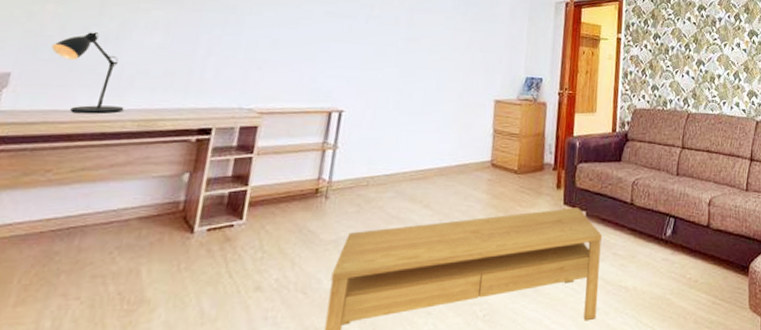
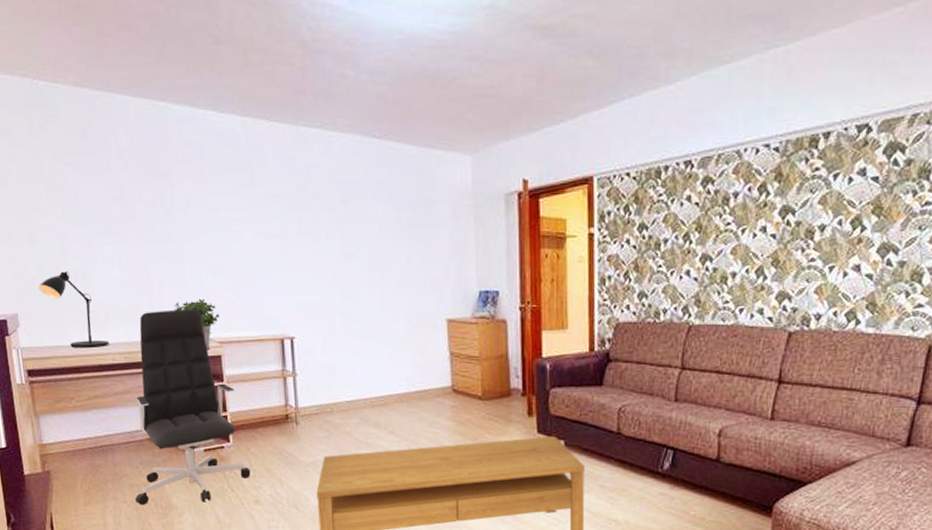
office chair: none [94,78,264,301] -> present [135,308,251,505]
potted plant: none [217,68,267,120] -> present [174,298,219,350]

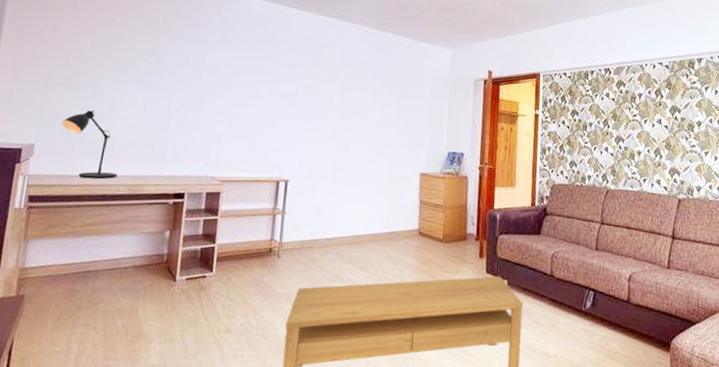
office chair: present [135,308,251,505] -> none [106,150,227,332]
potted plant: present [174,298,219,350] -> none [186,142,226,187]

